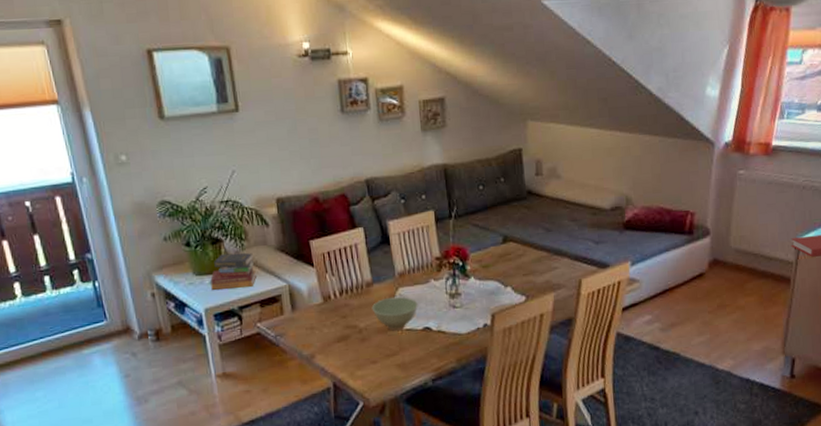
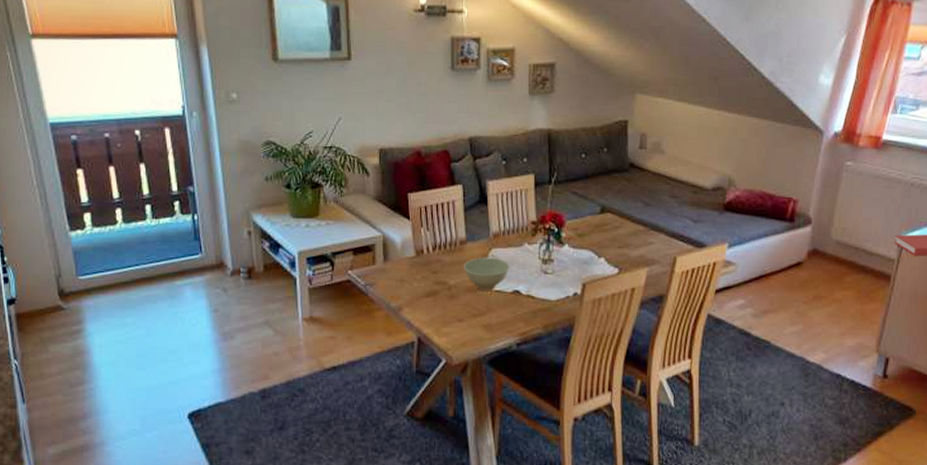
books: present [210,253,256,290] -> none [307,199,352,234]

